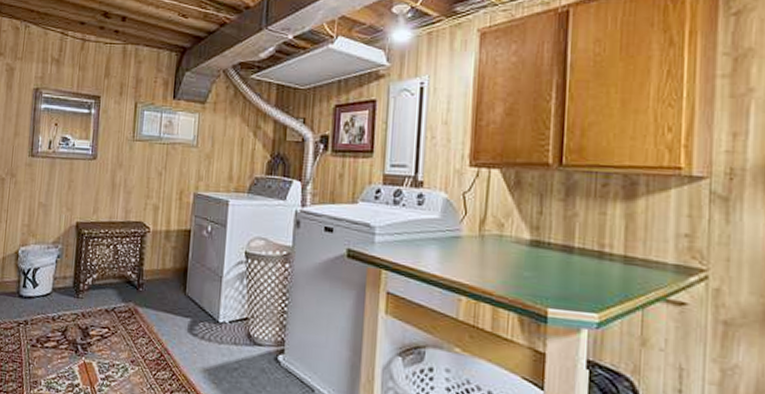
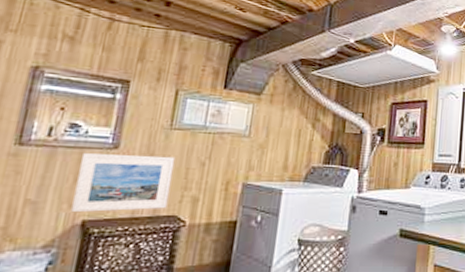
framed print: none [68,163,139,216] -> present [71,153,176,213]

